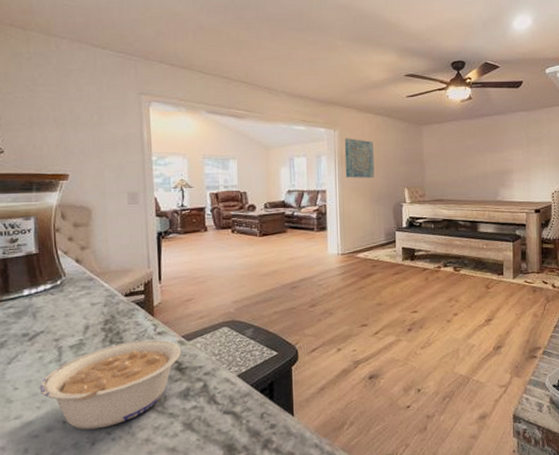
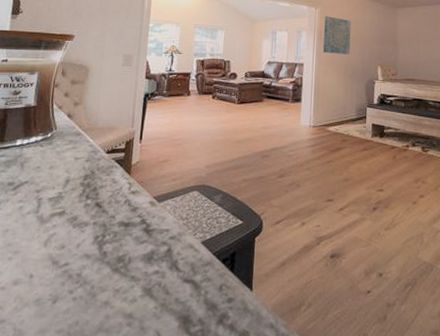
legume: present [39,339,182,430] -> none [14,198,152,287]

